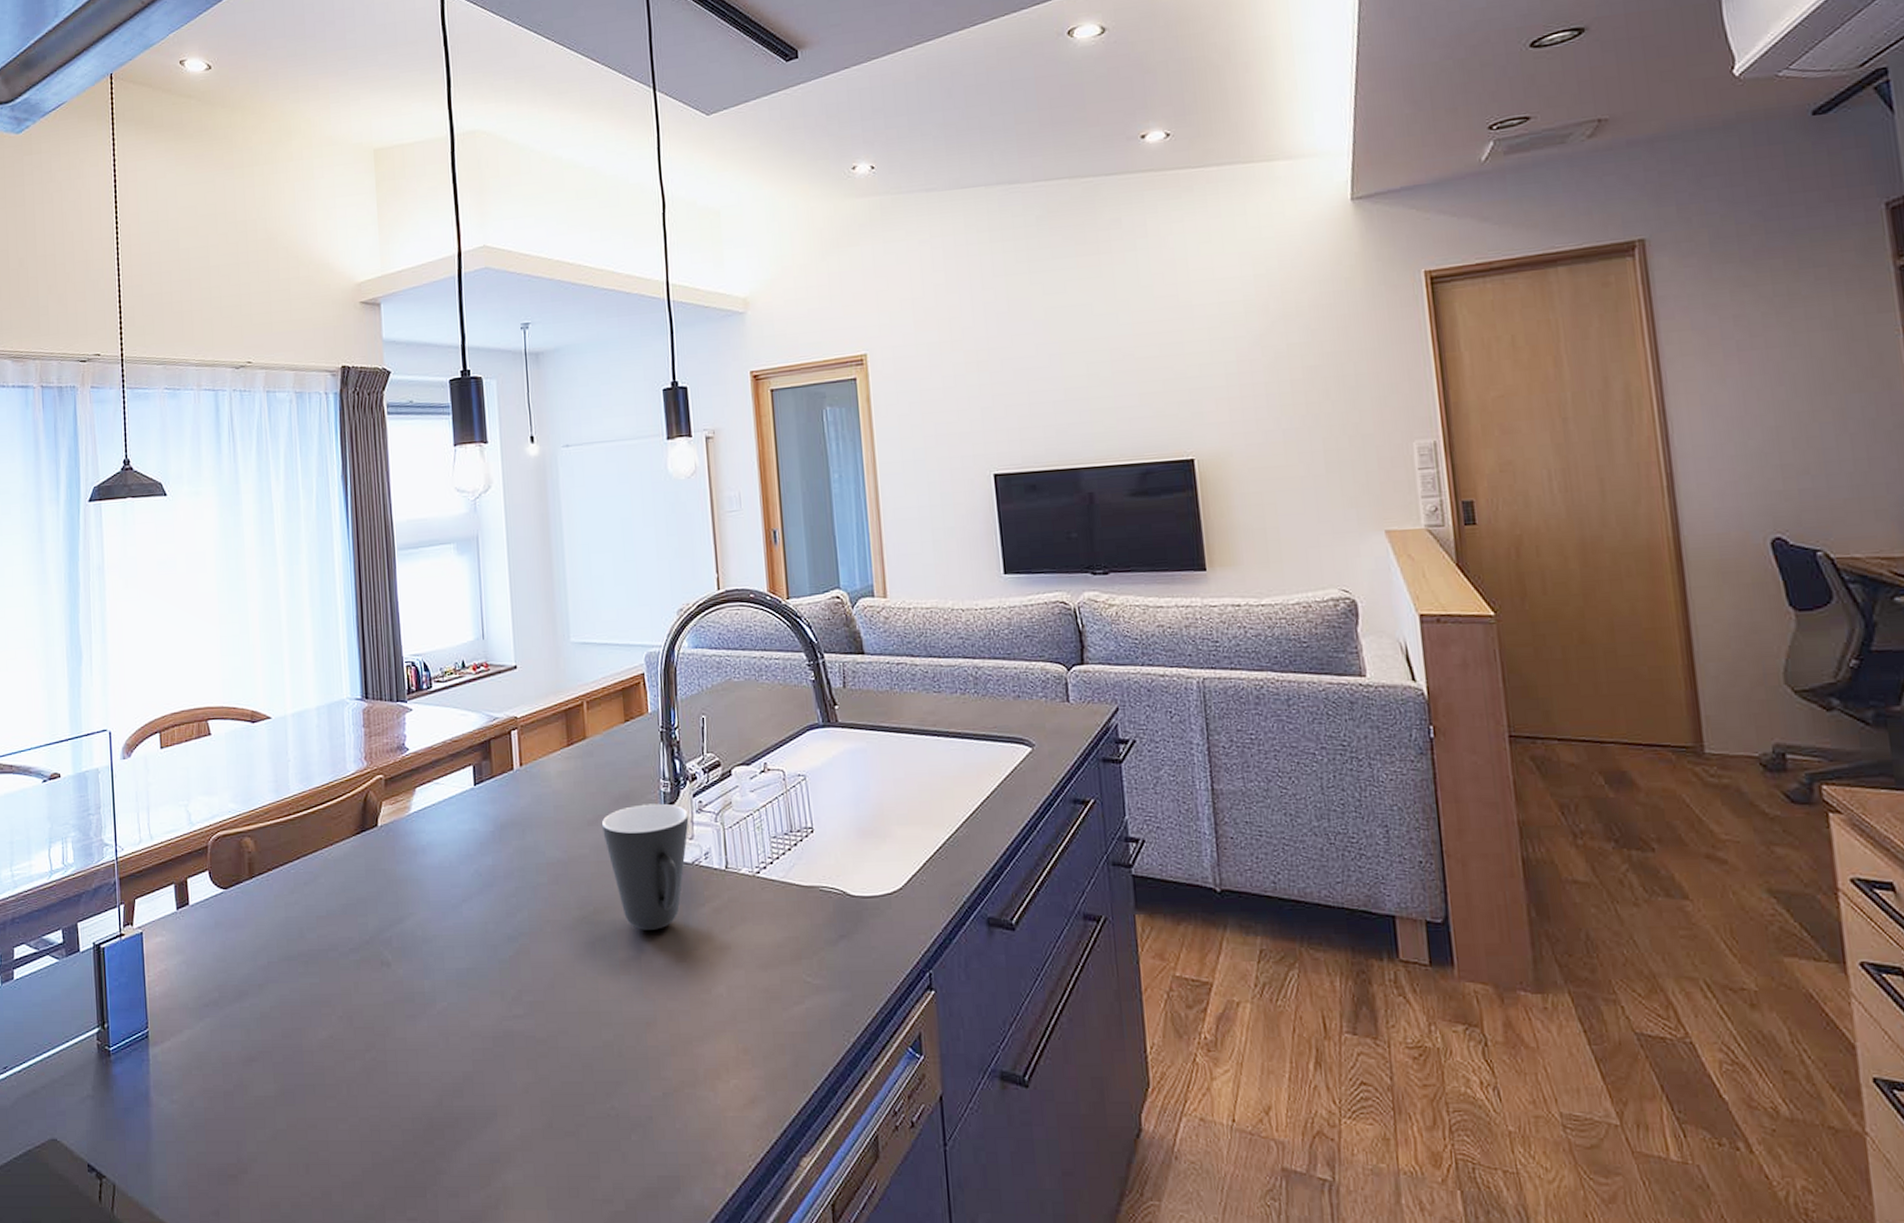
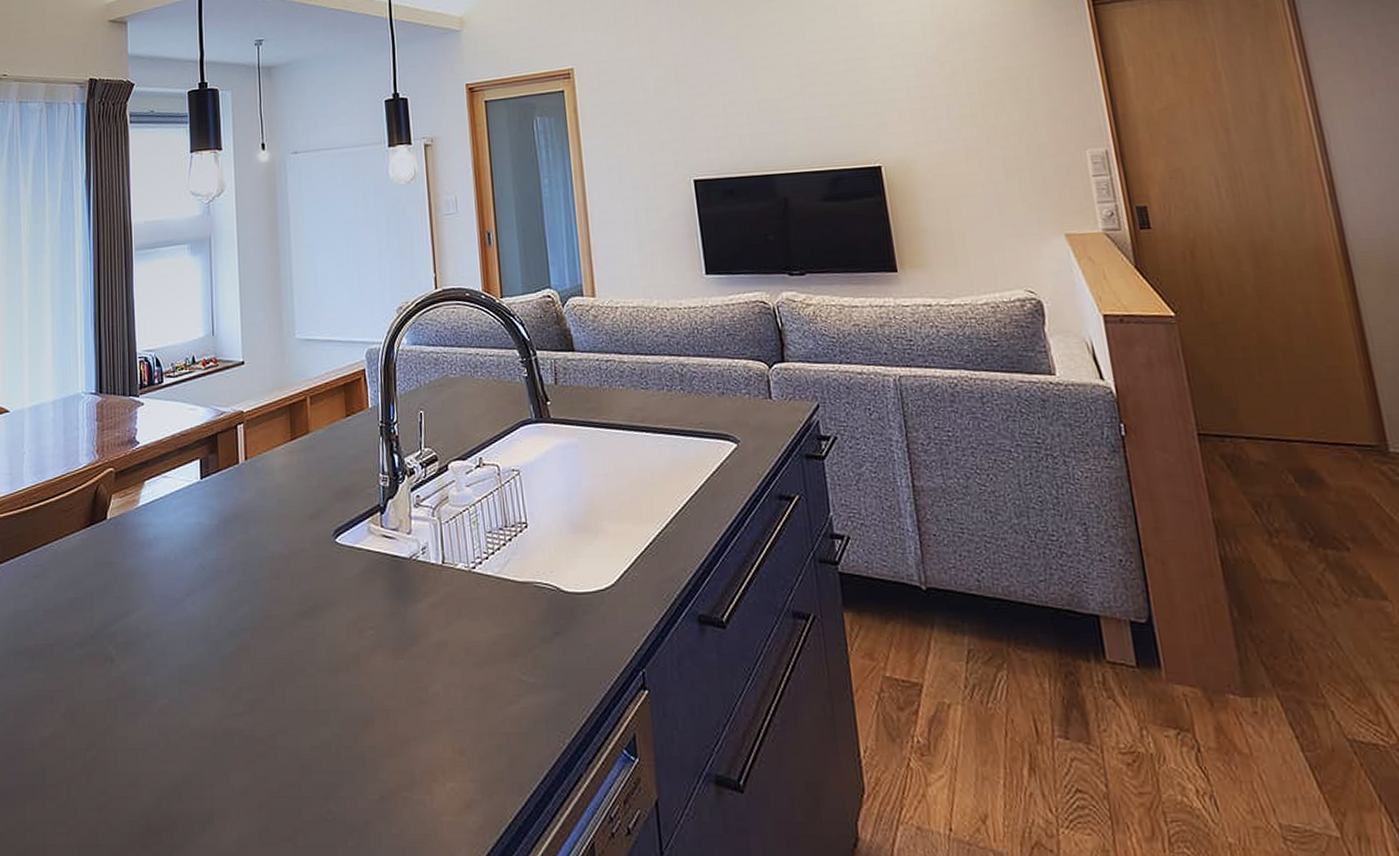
mug: present [602,803,689,930] -> none [323,497,407,626]

